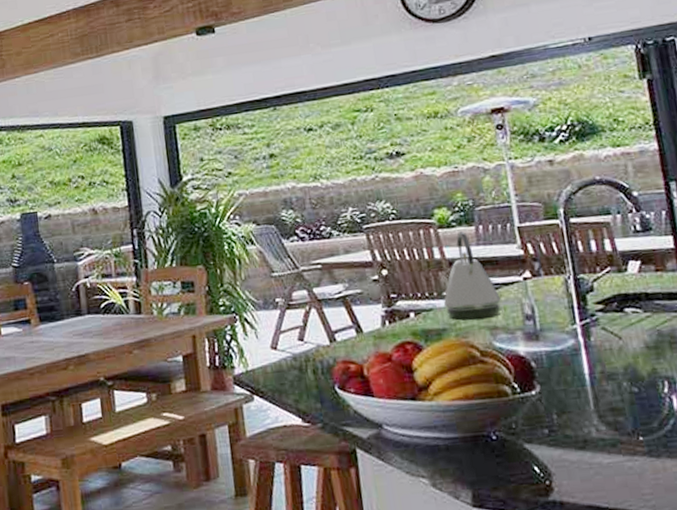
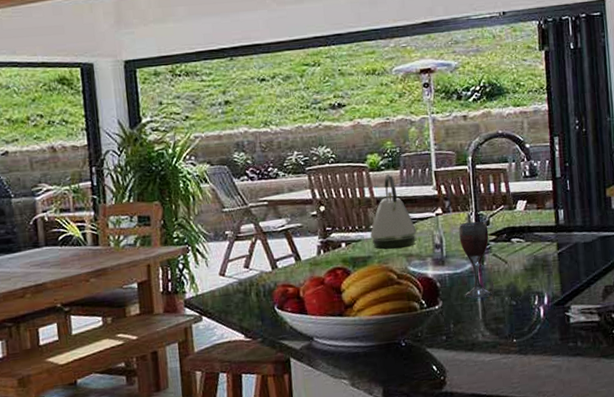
cup: none [553,286,606,383] -> present [458,221,493,299]

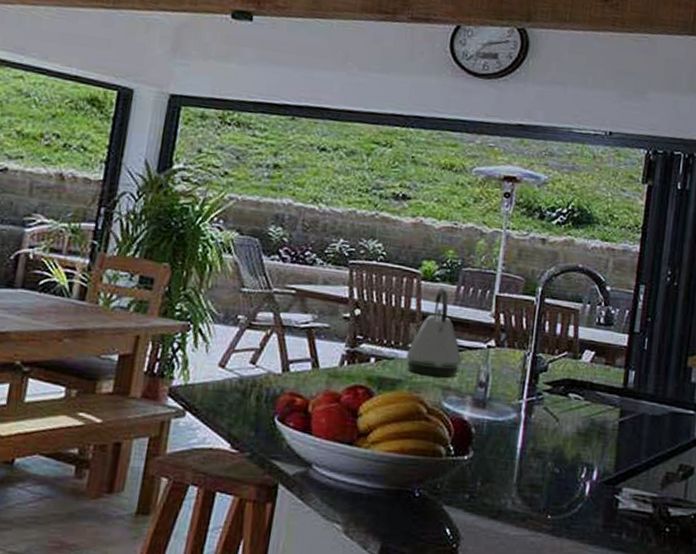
cup: present [458,221,493,299] -> none [500,363,545,457]

